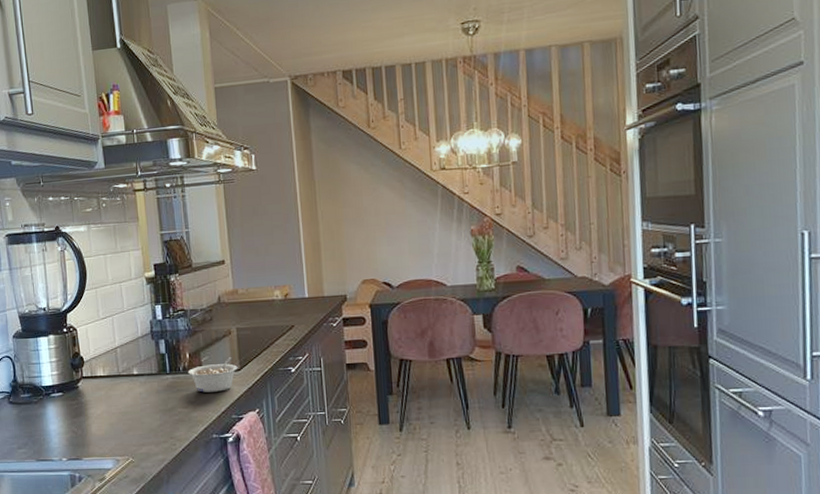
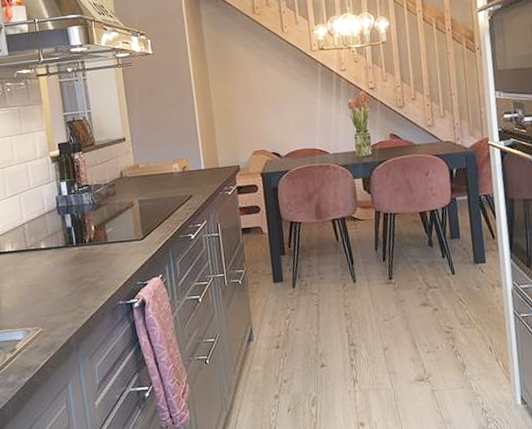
legume: present [187,357,238,393] -> none [93,227,141,262]

